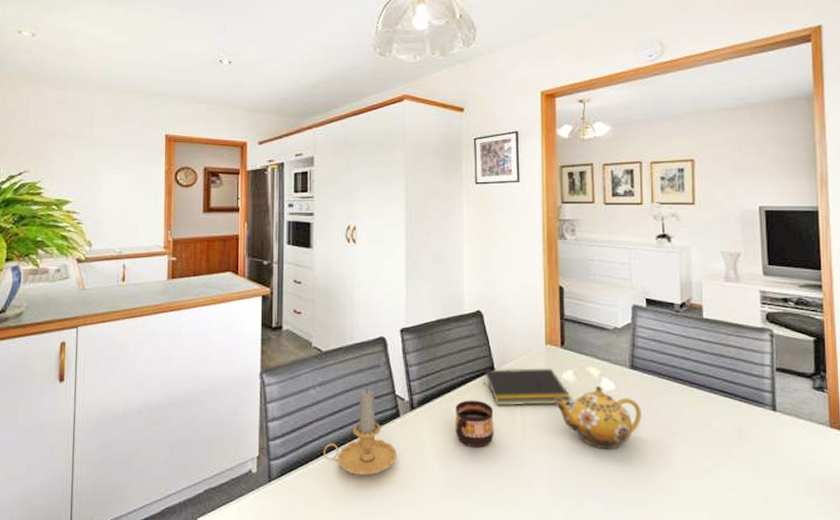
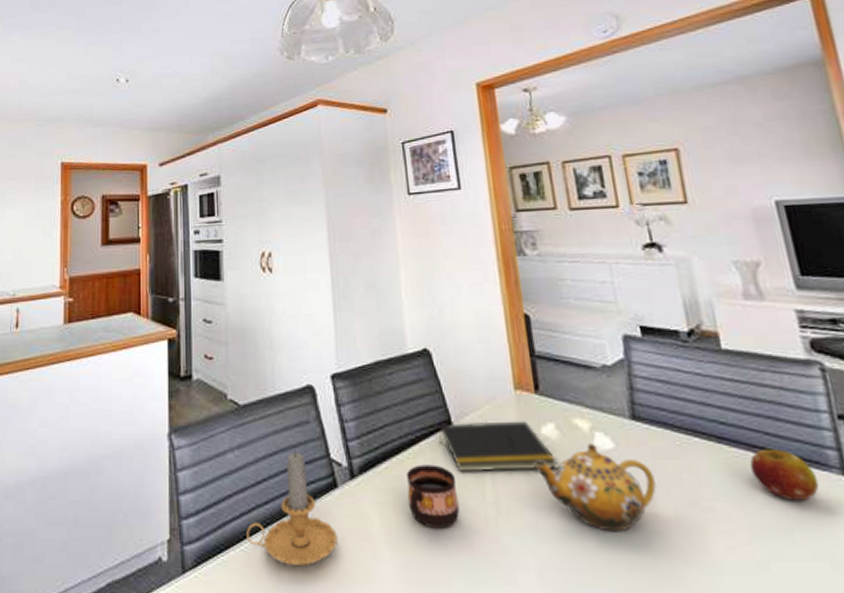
fruit: none [710,391,755,428] -> present [749,448,820,501]

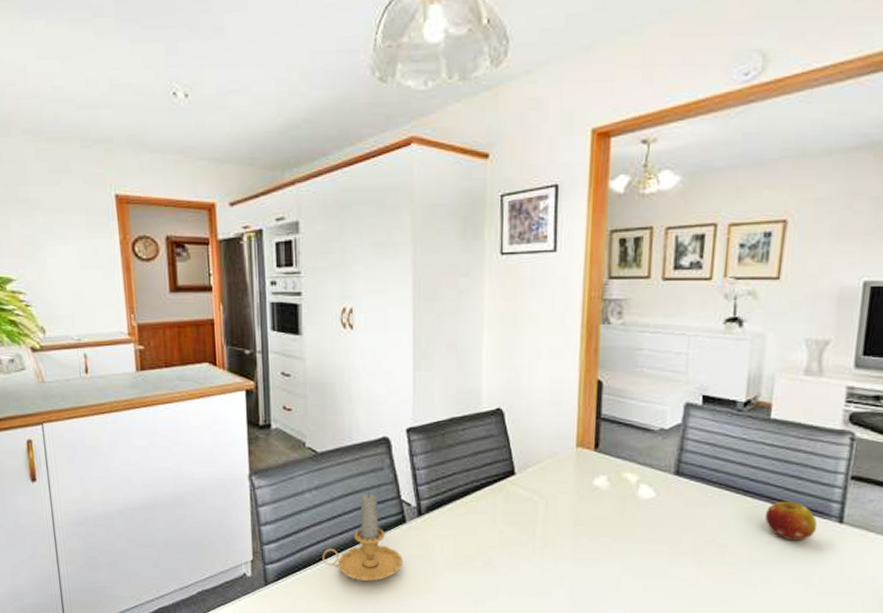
cup: present [407,464,460,529] -> none [467,506,512,556]
notepad: present [439,420,559,473] -> none [502,472,604,514]
teapot: present [534,443,656,532] -> none [582,493,683,561]

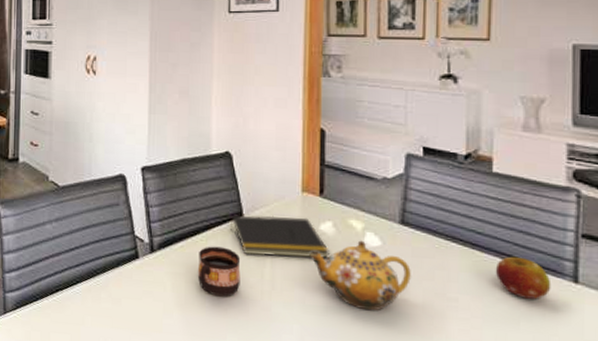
candle: present [322,491,403,582] -> none [59,225,135,317]
cup: none [467,506,512,556] -> present [197,246,241,297]
notepad: none [502,472,604,514] -> present [231,215,331,258]
teapot: none [582,493,683,561] -> present [309,240,411,311]

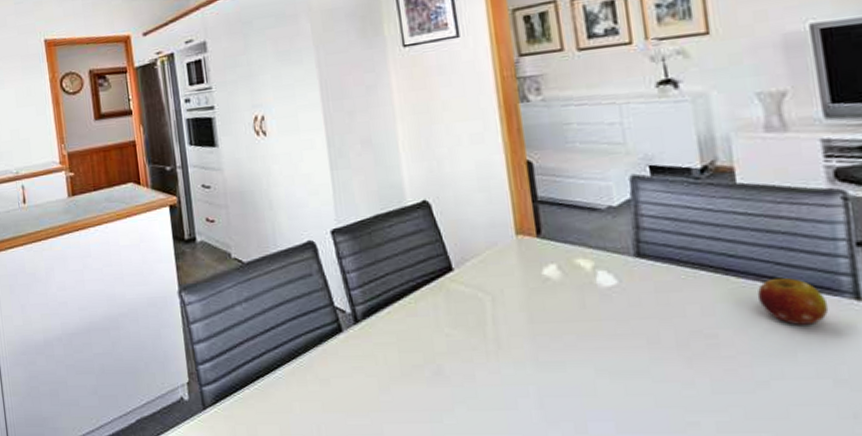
cup: present [197,246,241,297] -> none [409,307,461,364]
notepad: present [231,215,331,258] -> none [440,263,560,313]
teapot: present [309,240,411,311] -> none [535,281,658,360]

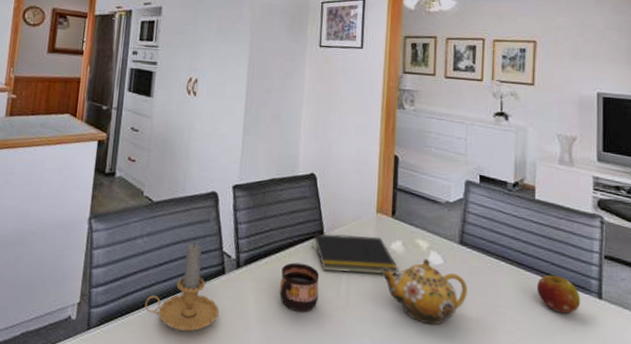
candle: none [258,300,345,401] -> present [145,241,219,332]
cup: none [409,307,461,364] -> present [279,262,320,312]
notepad: none [440,263,560,313] -> present [312,233,400,275]
teapot: none [535,281,658,360] -> present [381,259,467,325]

